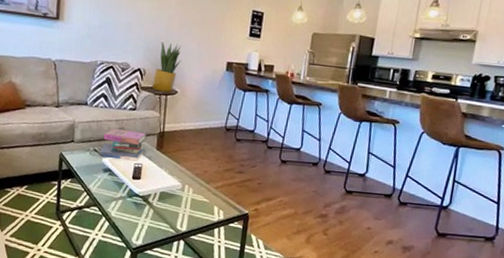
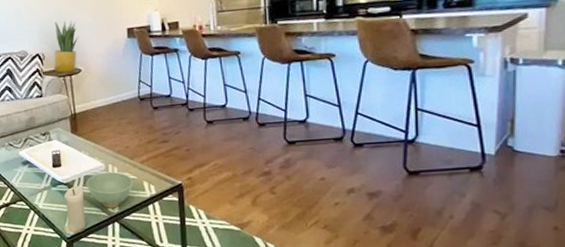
books: present [99,128,146,162] -> none [15,118,59,151]
candle: none [130,200,158,245] -> present [63,187,87,233]
bowl: none [160,191,205,227] -> present [86,171,134,208]

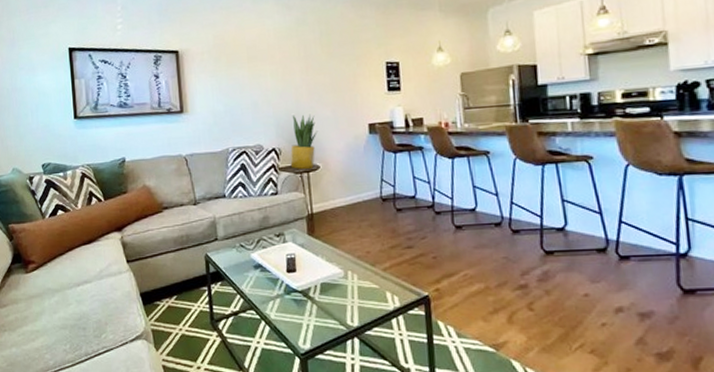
candle: present [63,187,87,233] -> none [297,295,323,348]
bowl: present [86,171,134,208] -> none [322,279,375,321]

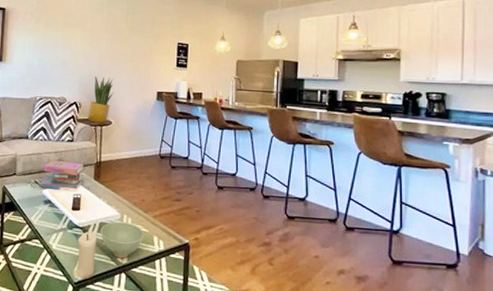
books: none [246,217,294,253] -> present [40,160,84,192]
candle: none [297,295,323,348] -> present [72,232,98,279]
bowl: none [322,279,375,321] -> present [100,221,145,259]

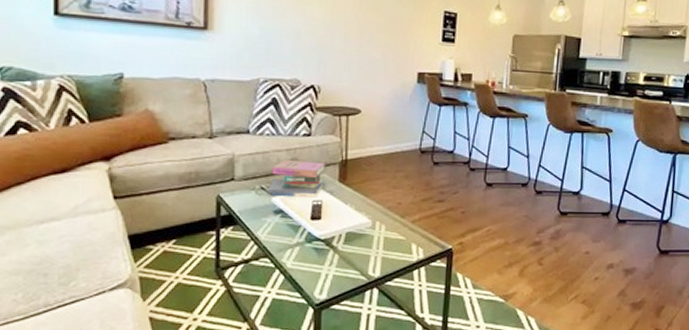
candle: present [72,232,98,279] -> none [312,244,344,298]
planter: present [87,76,114,124] -> none [329,52,363,113]
bowl: present [100,221,145,259] -> none [347,229,401,272]

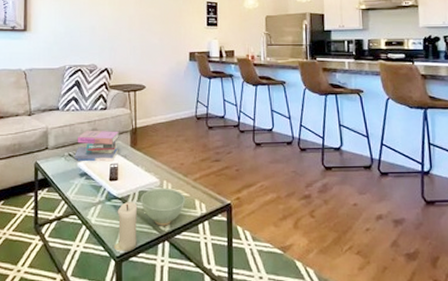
candle: none [312,244,344,298] -> present [113,202,138,251]
bowl: none [347,229,401,272] -> present [140,188,186,226]

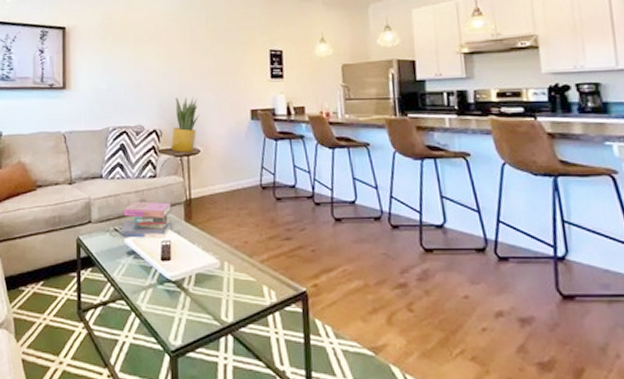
candle: present [113,202,138,251] -> none [167,286,195,345]
planter: none [120,40,146,89] -> present [170,96,200,153]
bowl: present [140,188,186,226] -> none [197,270,251,316]

